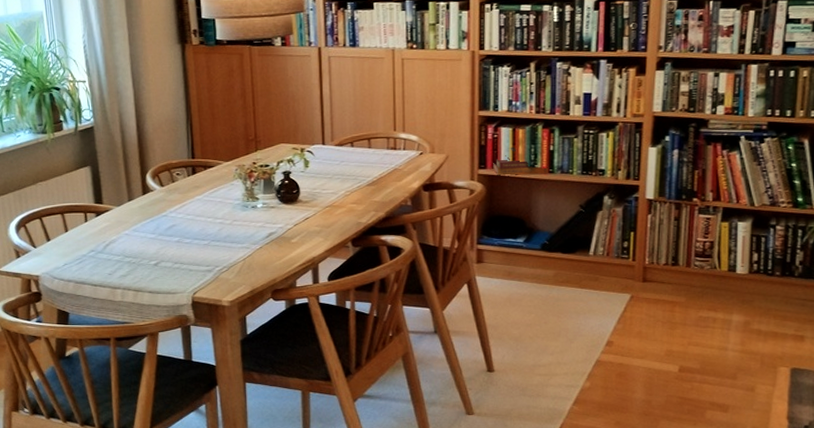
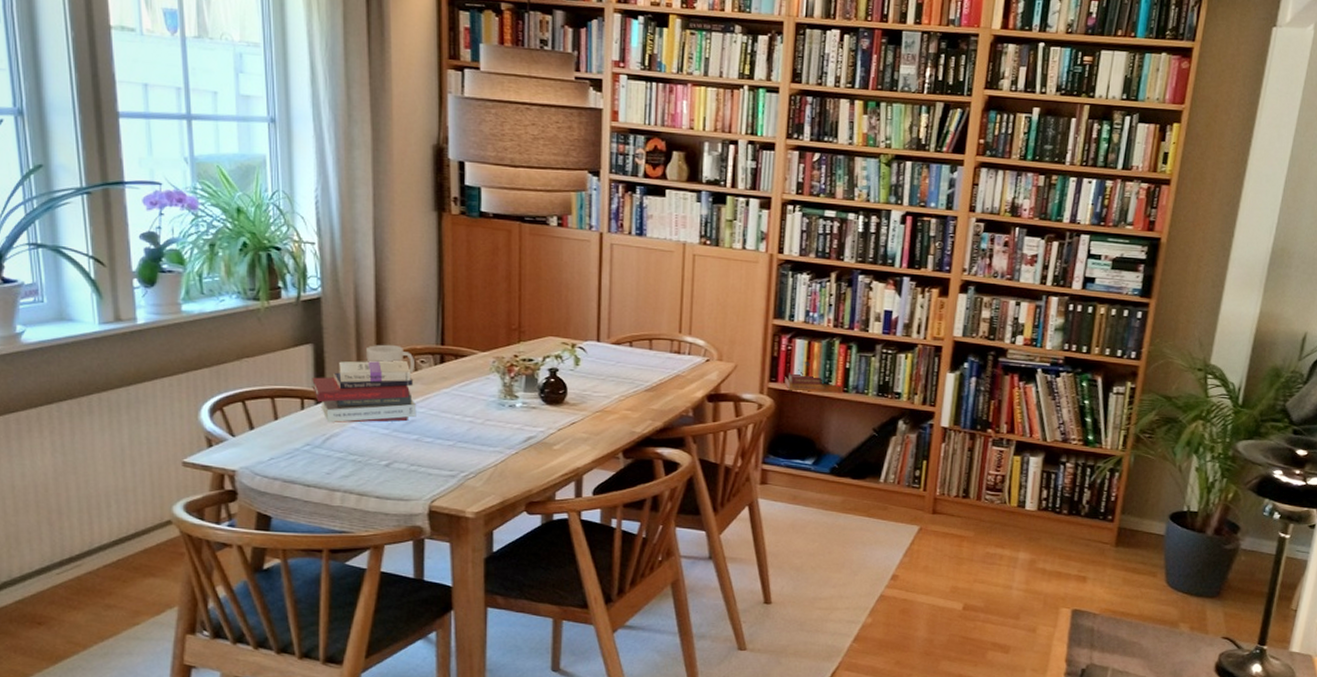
books: none [92,175,177,231] -> present [312,360,417,423]
mug: none [132,161,172,186] -> present [366,344,414,375]

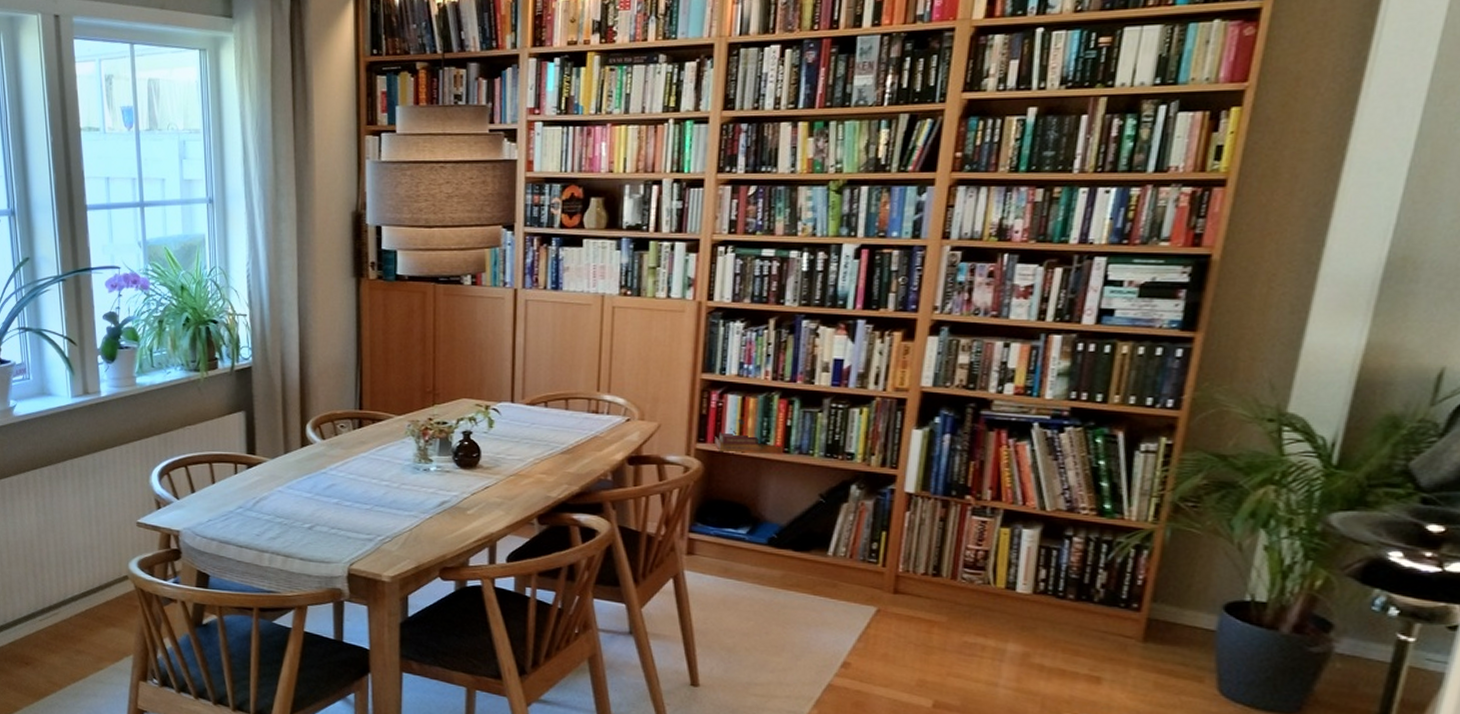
books: present [312,360,417,423] -> none [244,426,337,486]
mug: present [366,344,414,375] -> none [291,410,335,440]

